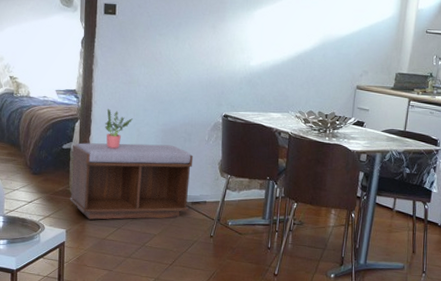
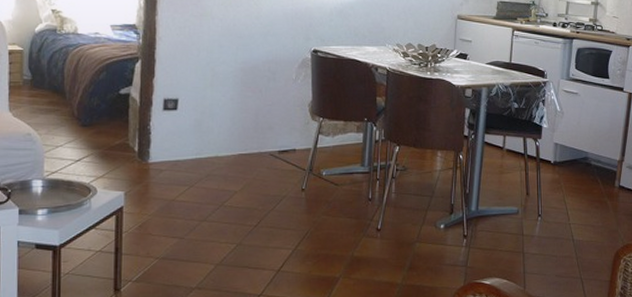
bench: present [70,143,194,220] -> none [129,85,279,178]
potted plant: present [105,108,133,149] -> none [172,45,206,93]

